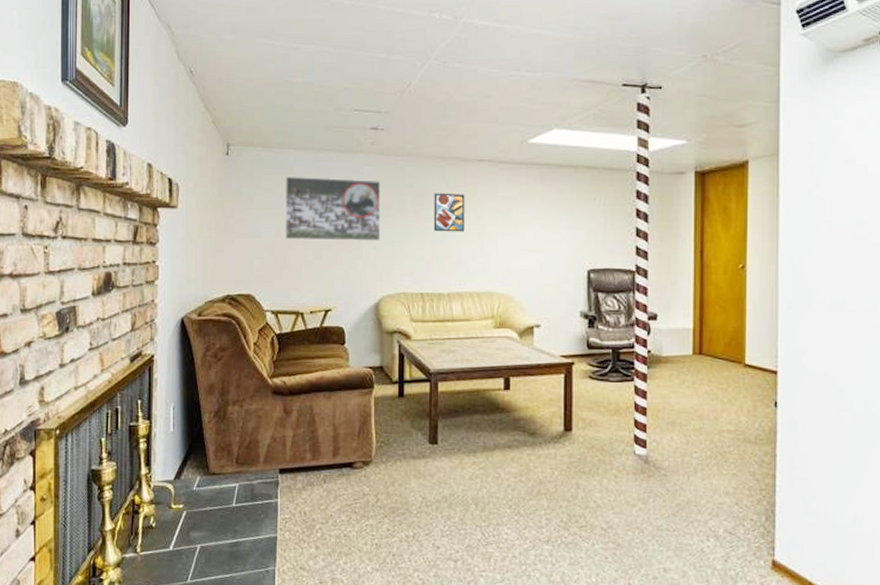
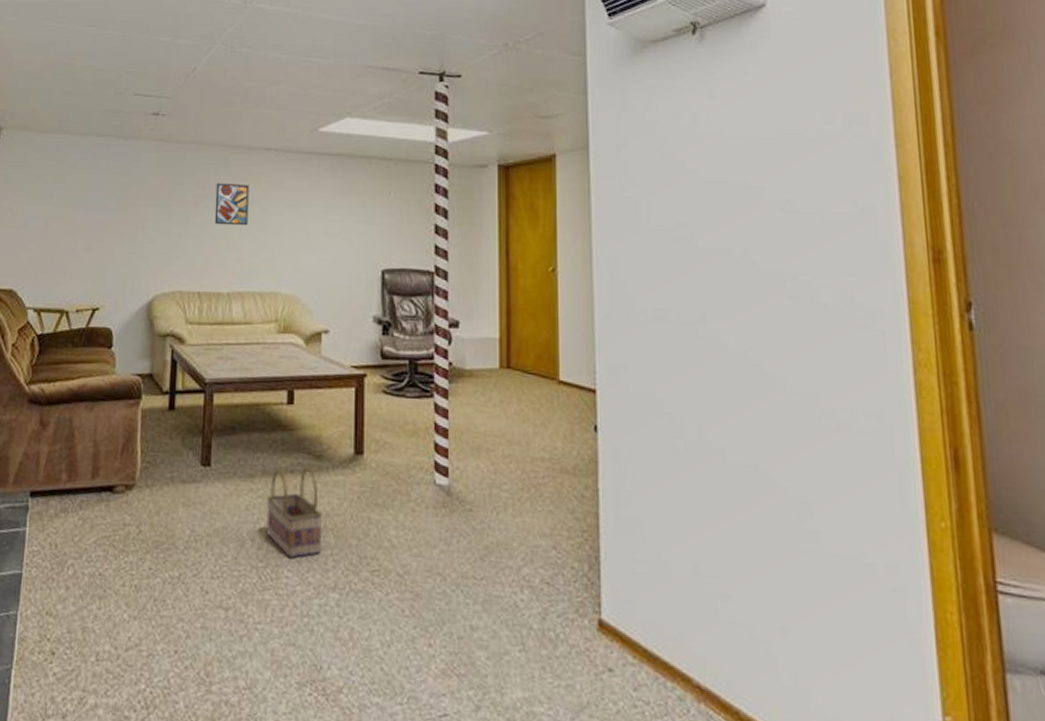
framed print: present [285,176,381,242] -> none [54,162,160,235]
basket: none [487,442,537,519] -> present [266,466,323,559]

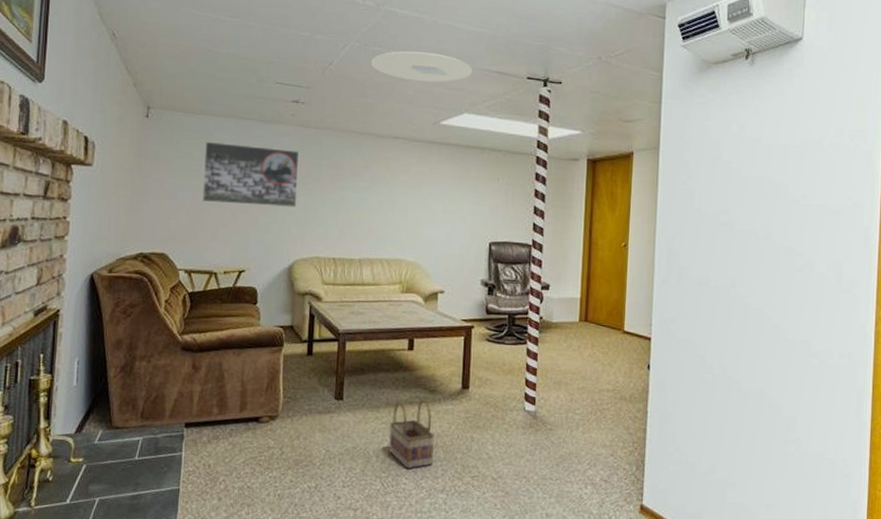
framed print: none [54,162,160,235] -> present [202,141,300,208]
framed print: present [214,182,249,226] -> none [348,165,379,203]
ceiling light: none [239,51,355,84] -> present [371,51,473,83]

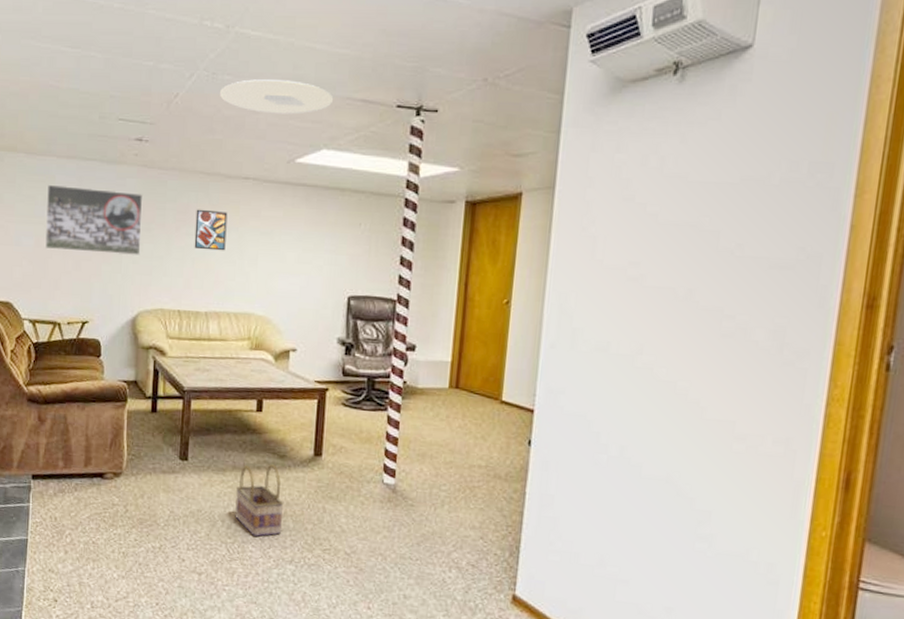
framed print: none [348,165,379,203] -> present [194,209,228,251]

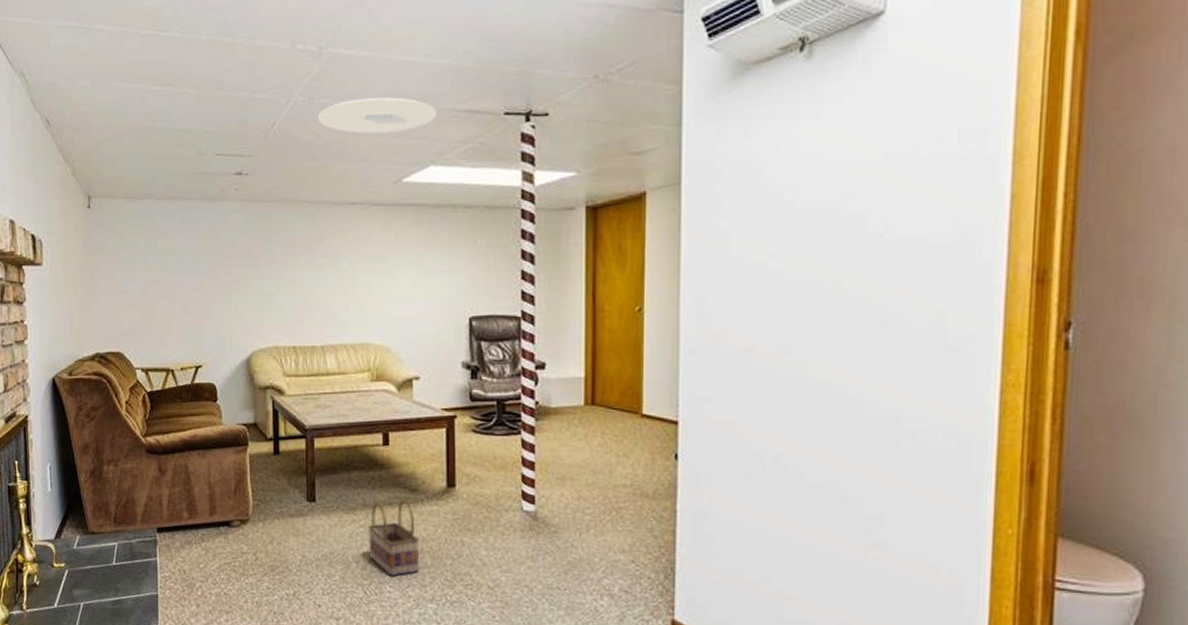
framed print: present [45,184,143,256] -> none [149,227,250,295]
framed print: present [194,209,228,251] -> none [303,239,337,282]

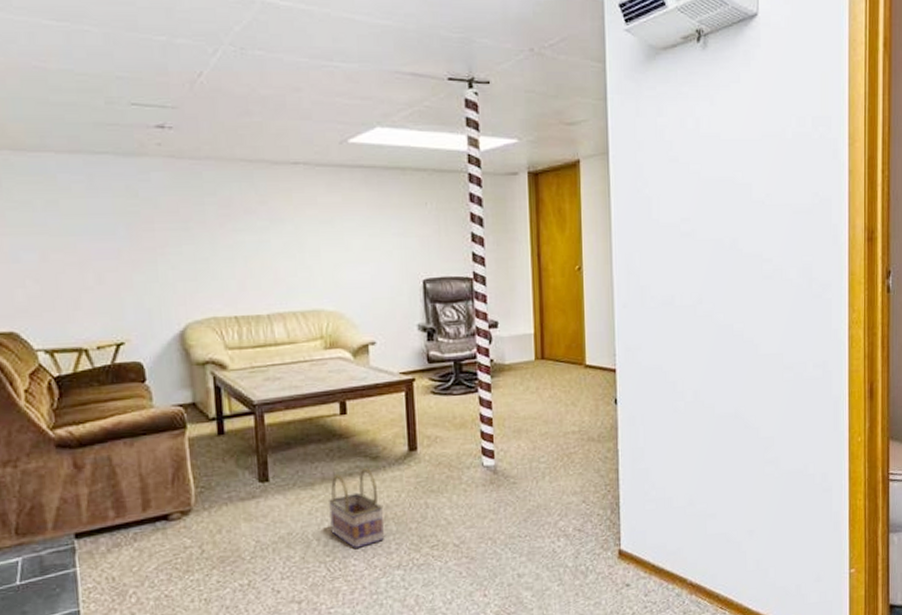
ceiling light: present [318,97,437,134] -> none [252,54,382,91]

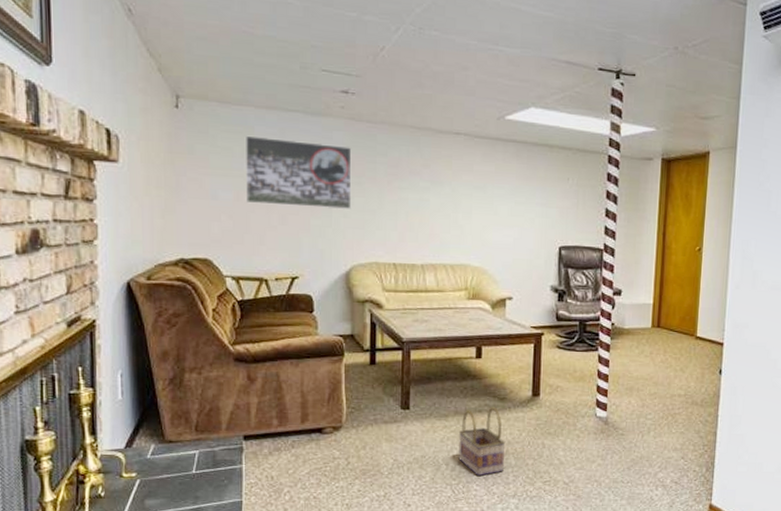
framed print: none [47,185,180,264] -> present [246,135,352,210]

